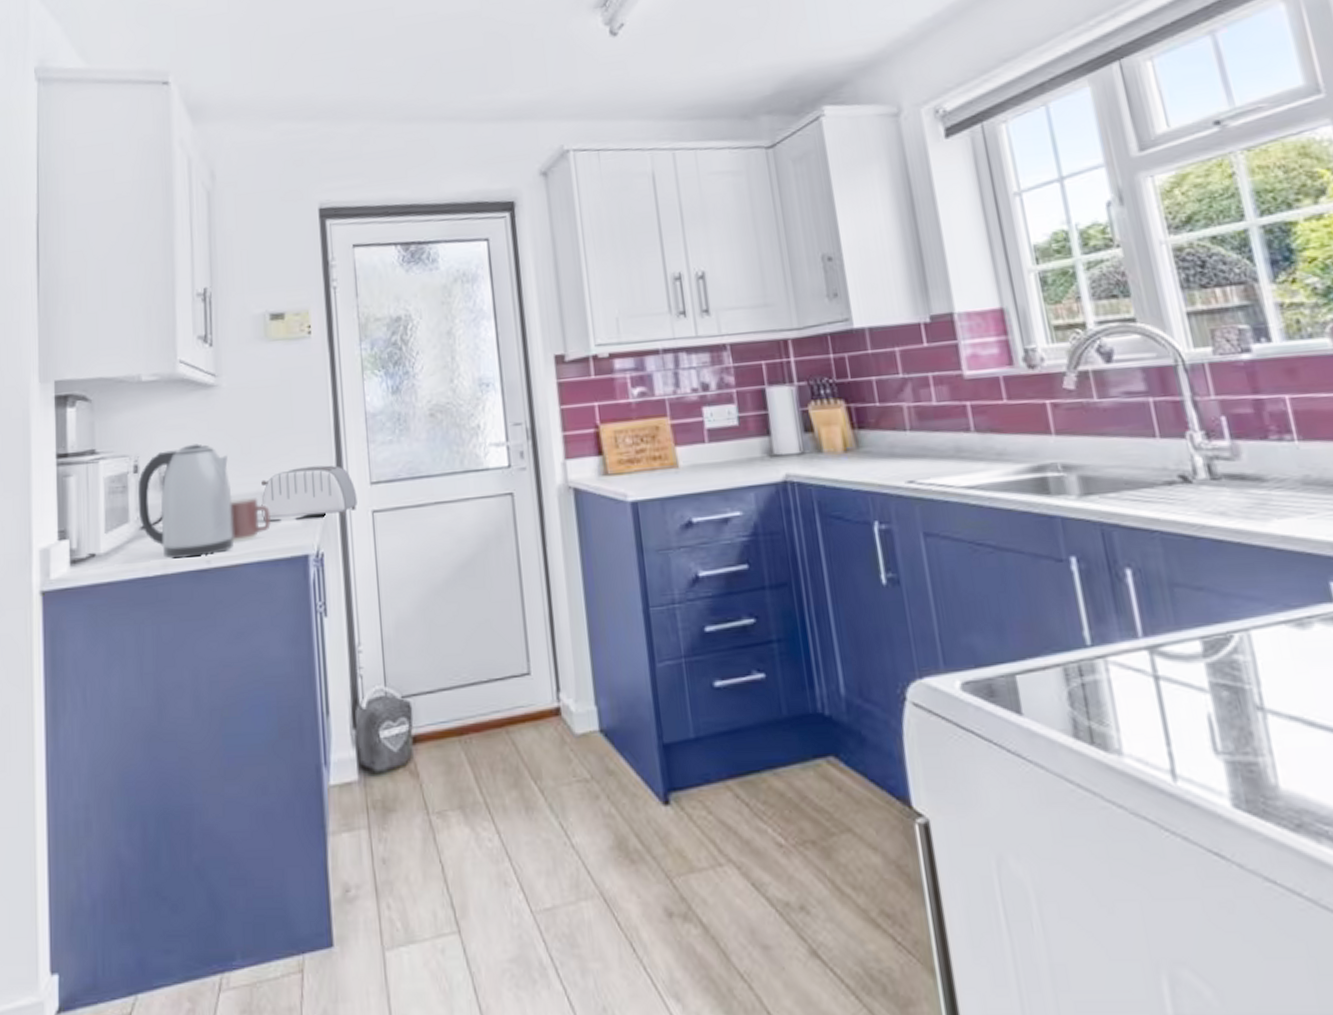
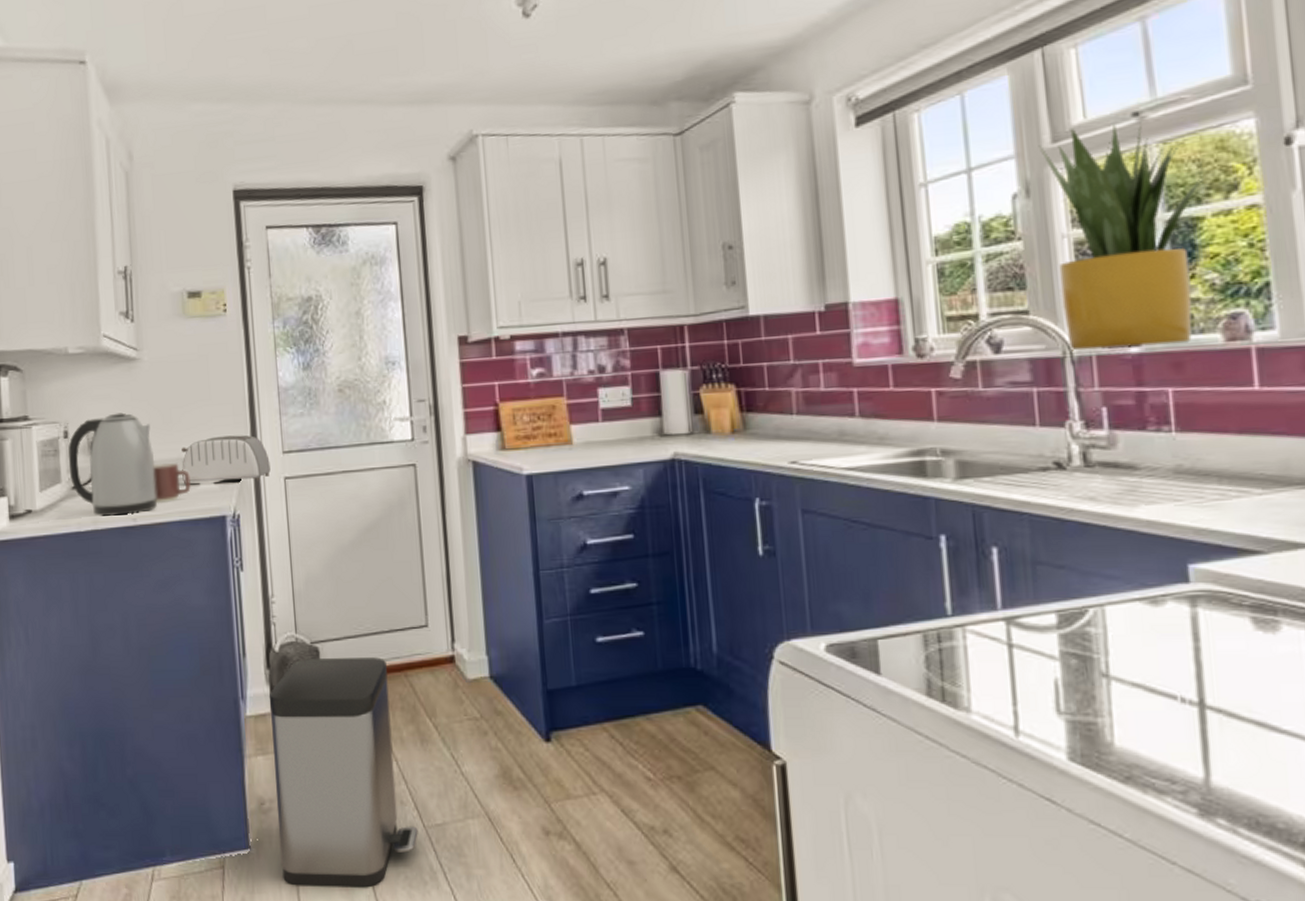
pedal bin: none [355,712,525,992] -> present [268,657,418,888]
planter: none [1126,133,1302,358] -> present [1038,124,1203,350]

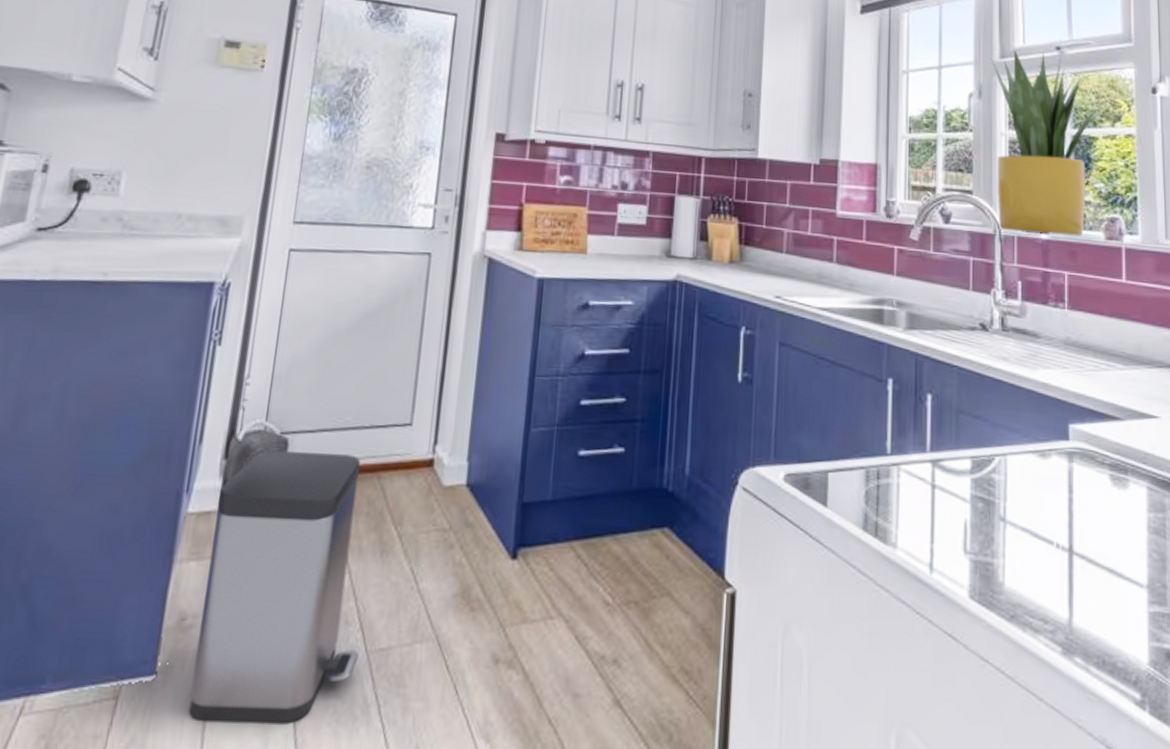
kettle: present [68,412,158,516] -> none [37,153,150,268]
mug: present [153,463,192,504] -> none [137,216,184,260]
toaster: present [182,435,271,485] -> none [173,195,278,249]

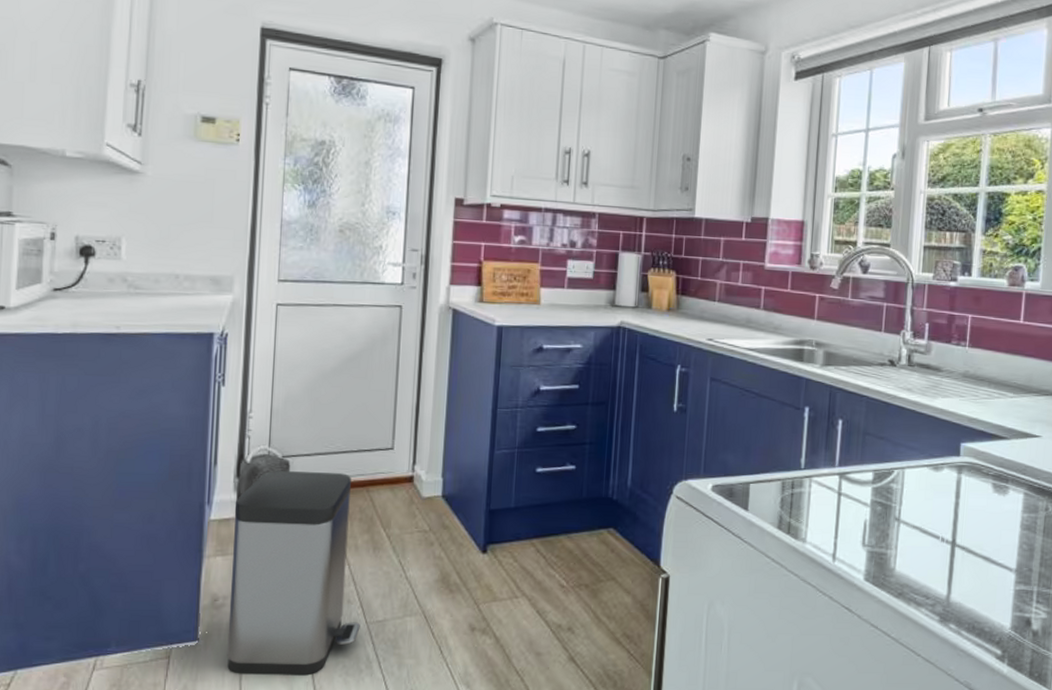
planter: present [990,50,1099,237] -> none [912,112,1014,284]

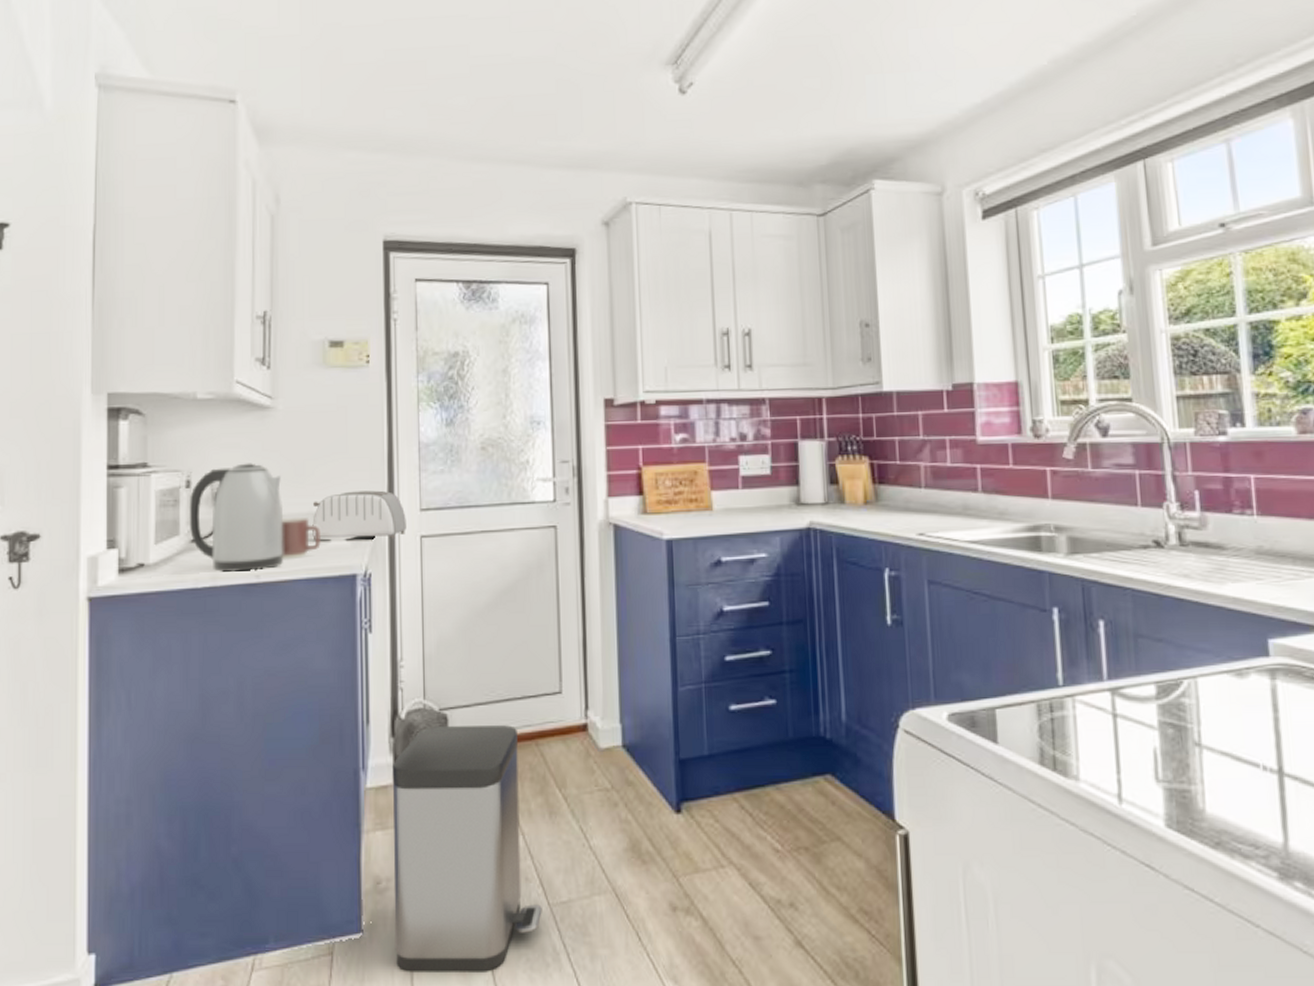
kettle: none [52,222,146,322] -> present [189,463,284,572]
mug: none [143,277,183,315] -> present [281,518,322,560]
toaster: none [174,257,265,304] -> present [312,490,407,541]

